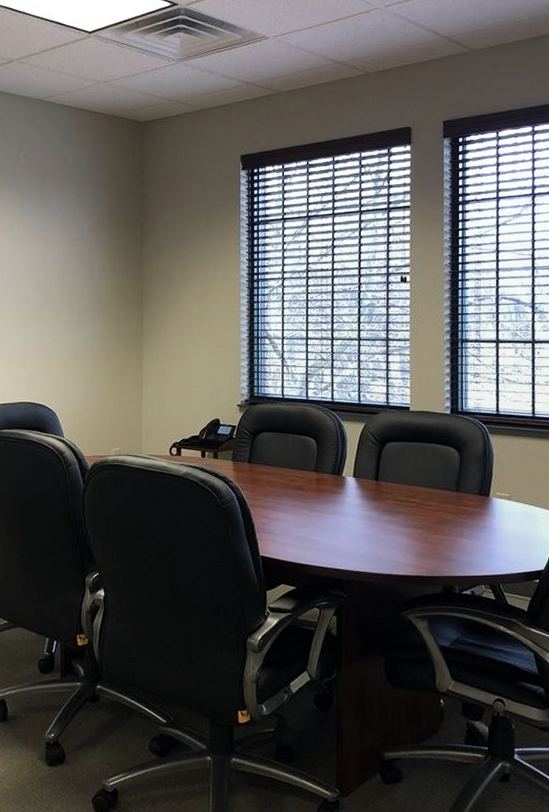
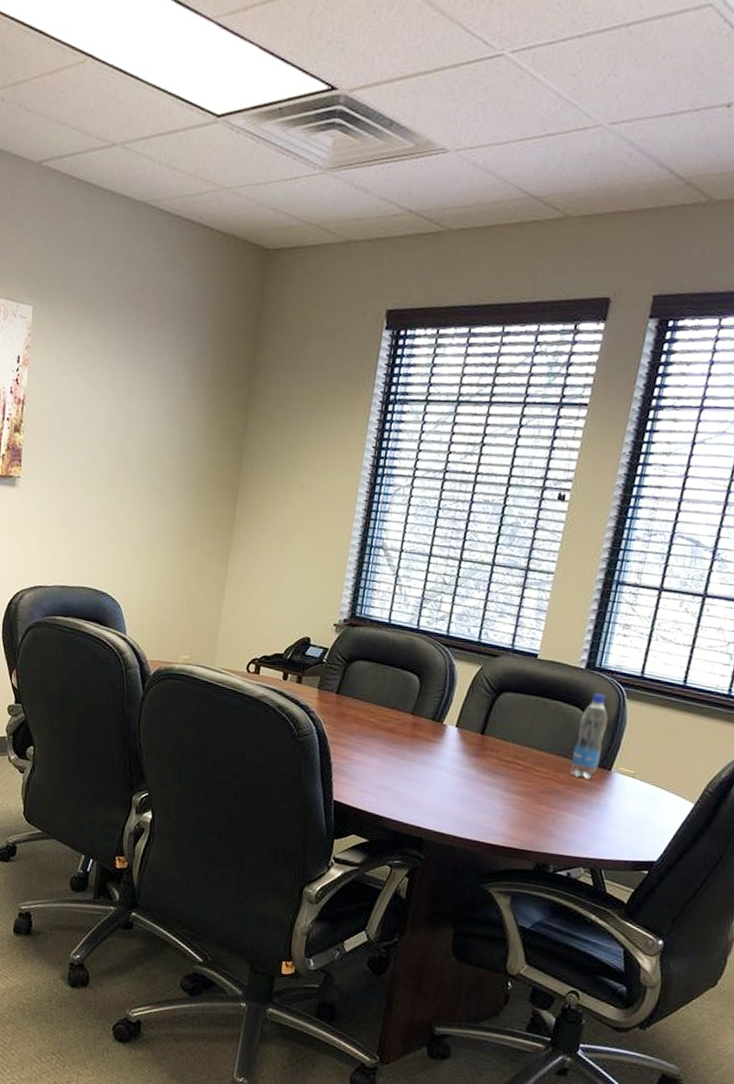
bottle: none [454,433,478,506] -> present [569,693,608,779]

